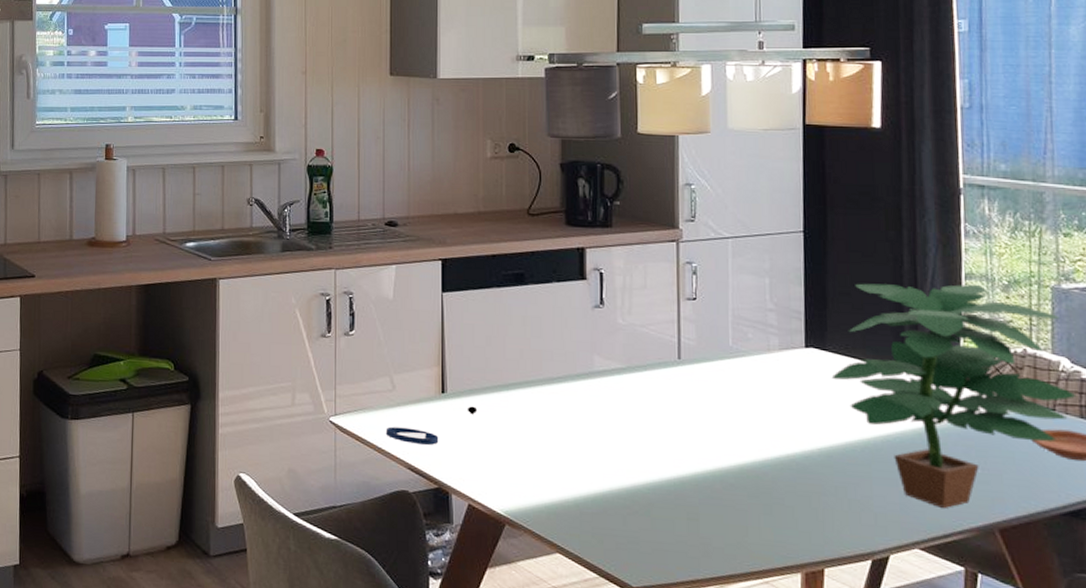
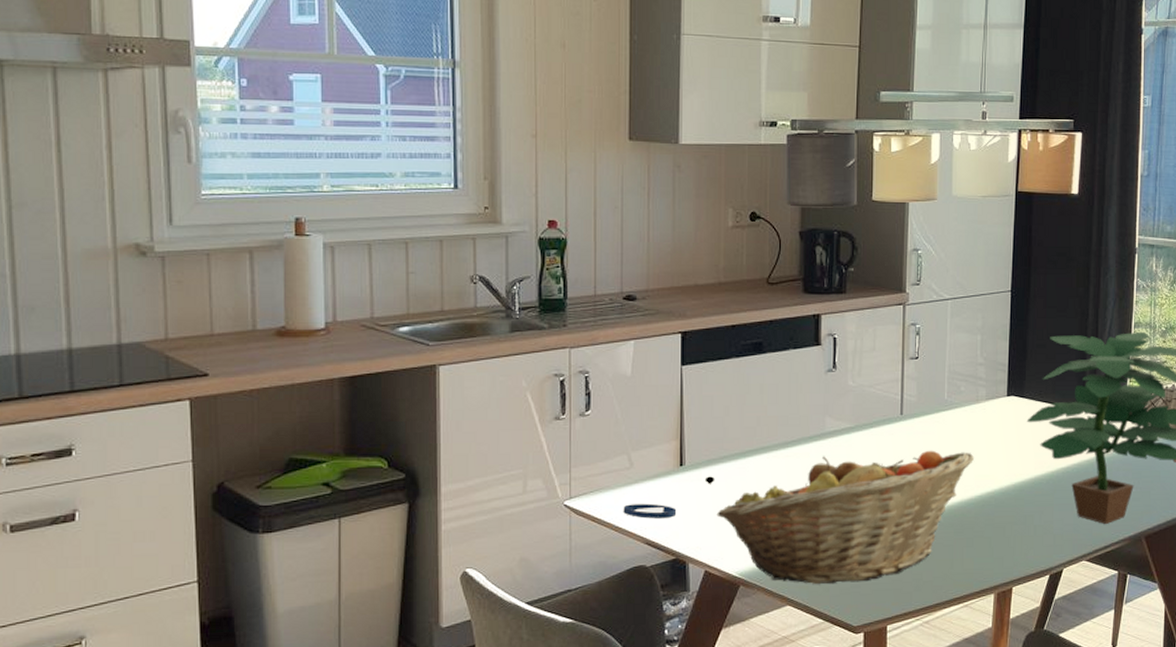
fruit basket: none [480,396,769,539] -> present [716,450,975,585]

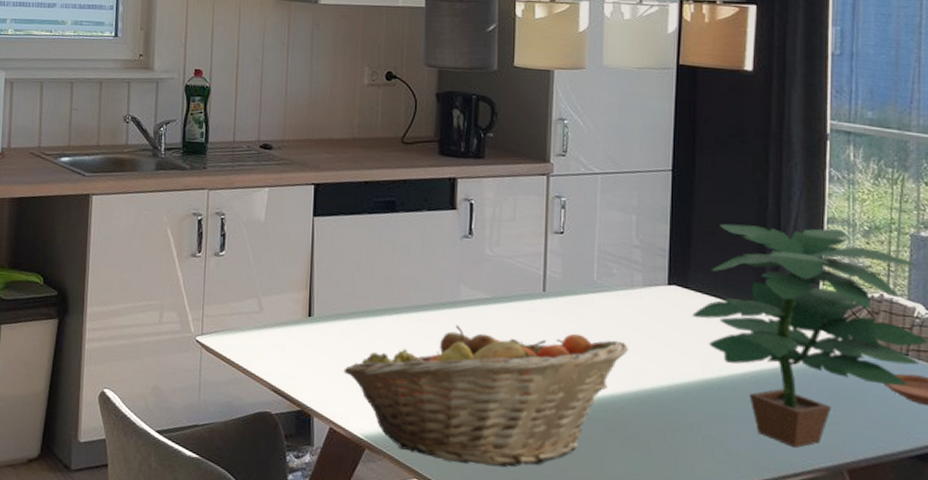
plate: present [623,476,715,519] -> none [251,330,343,368]

